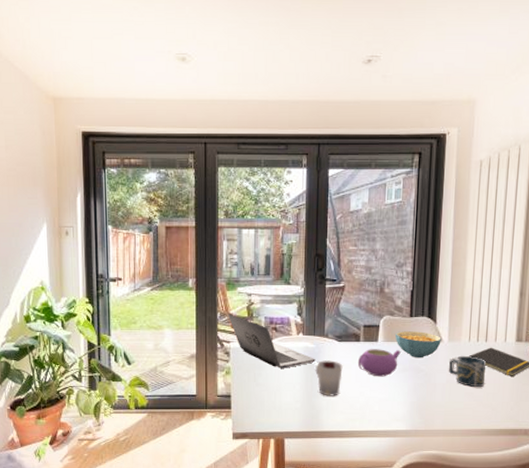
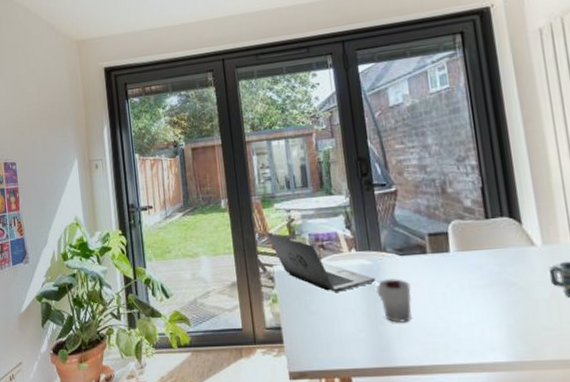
teapot: present [357,349,401,377] -> none [427,260,482,295]
cereal bowl: present [394,331,441,359] -> none [469,235,533,269]

